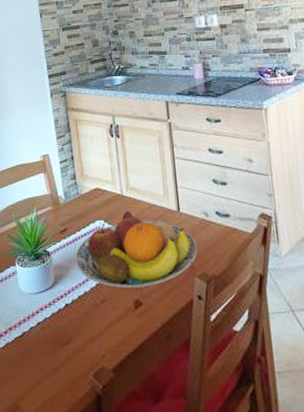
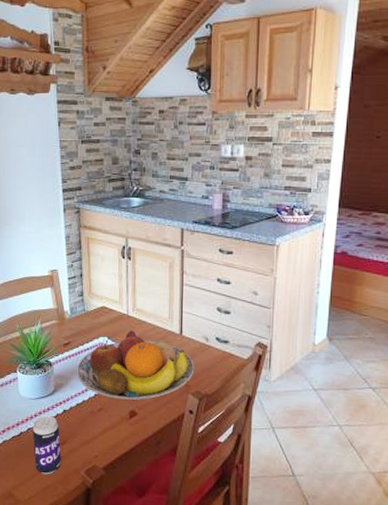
beverage can: none [35,312,67,381] -> present [32,416,61,475]

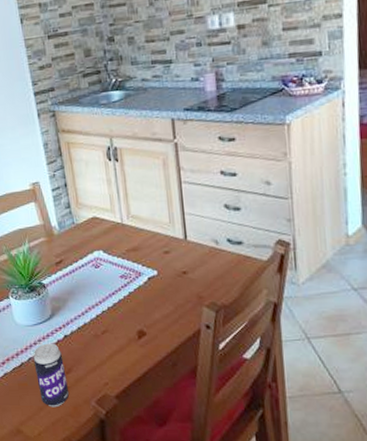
fruit bowl: present [77,330,195,400] -> none [73,240,206,319]

